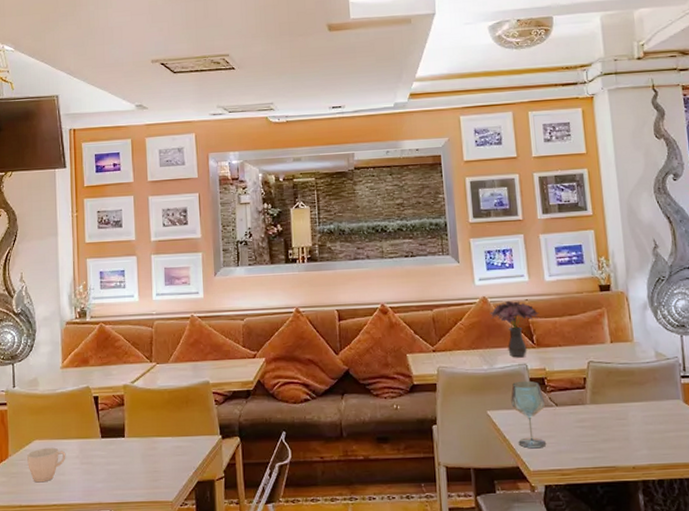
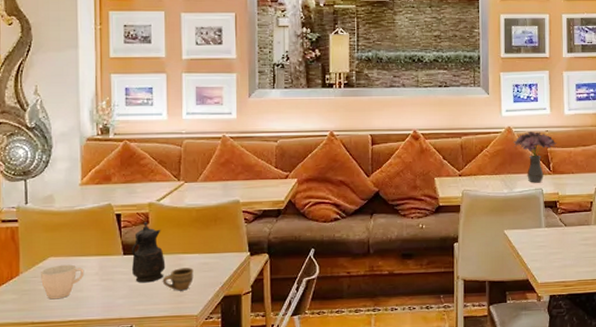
coffeepot: none [108,403,141,467] -> present [131,221,166,283]
cup: none [138,451,168,476] -> present [162,268,194,291]
wine glass: present [511,380,547,449] -> none [526,203,556,264]

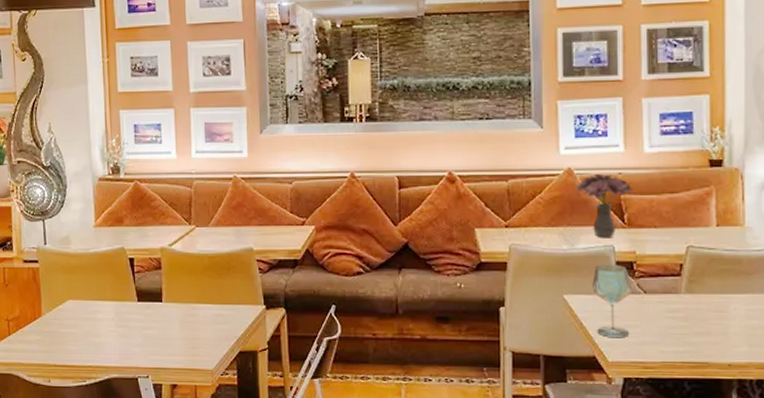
cup: present [41,264,84,300] -> none [61,308,101,343]
coffeepot: present [131,221,166,283] -> none [145,267,179,332]
cup: present [162,268,194,291] -> none [176,318,208,343]
wine glass: none [526,203,556,264] -> present [592,264,633,338]

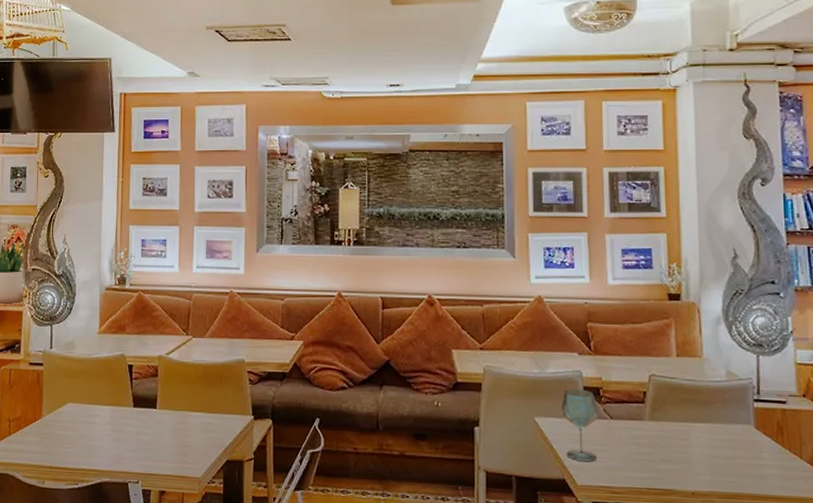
flower arrangement: present [575,173,634,238] -> none [545,302,599,364]

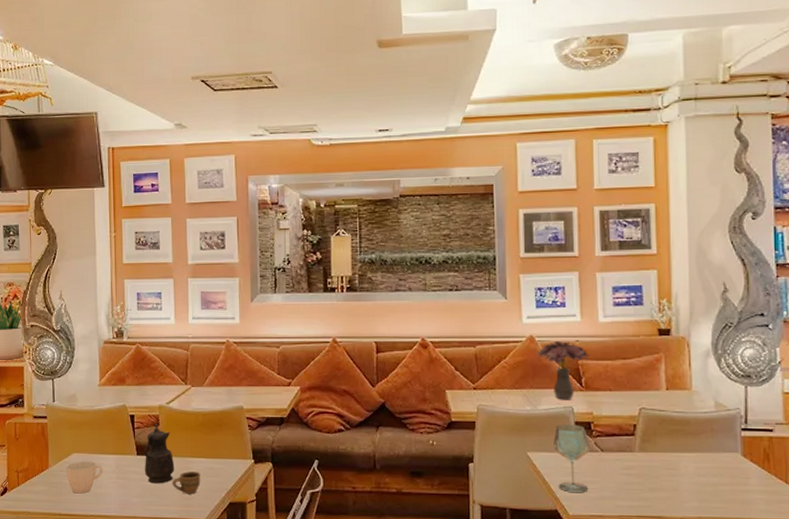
cup: none [60,411,98,446] -> present [66,461,103,494]
coffeepot: none [140,374,172,438] -> present [143,423,175,484]
cup: none [168,426,198,450] -> present [172,471,201,494]
flower arrangement: none [545,302,599,364] -> present [536,340,590,400]

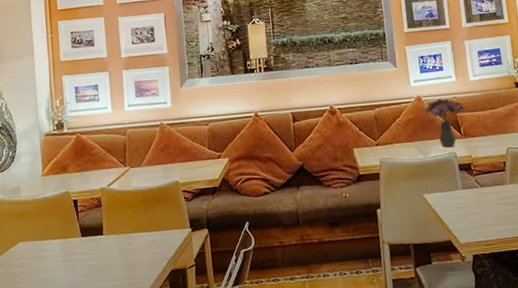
cup: present [66,461,103,494] -> none [13,248,49,281]
coffeepot: present [143,423,175,484] -> none [88,205,118,262]
cup: present [172,471,201,494] -> none [116,245,143,268]
wine glass: present [553,424,591,493] -> none [443,166,474,225]

